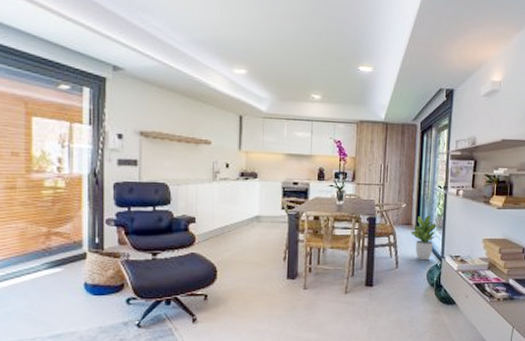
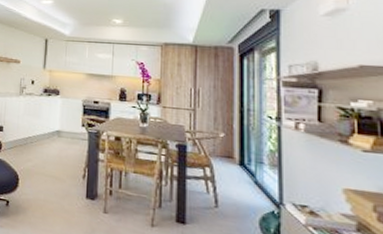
potted plant: present [411,215,439,261] -> none [233,149,274,205]

